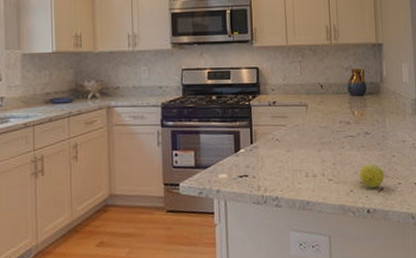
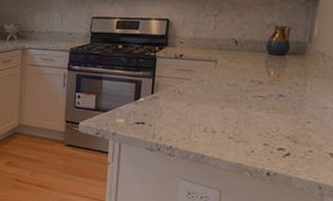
fruit: present [359,164,384,188] -> none [264,127,294,152]

